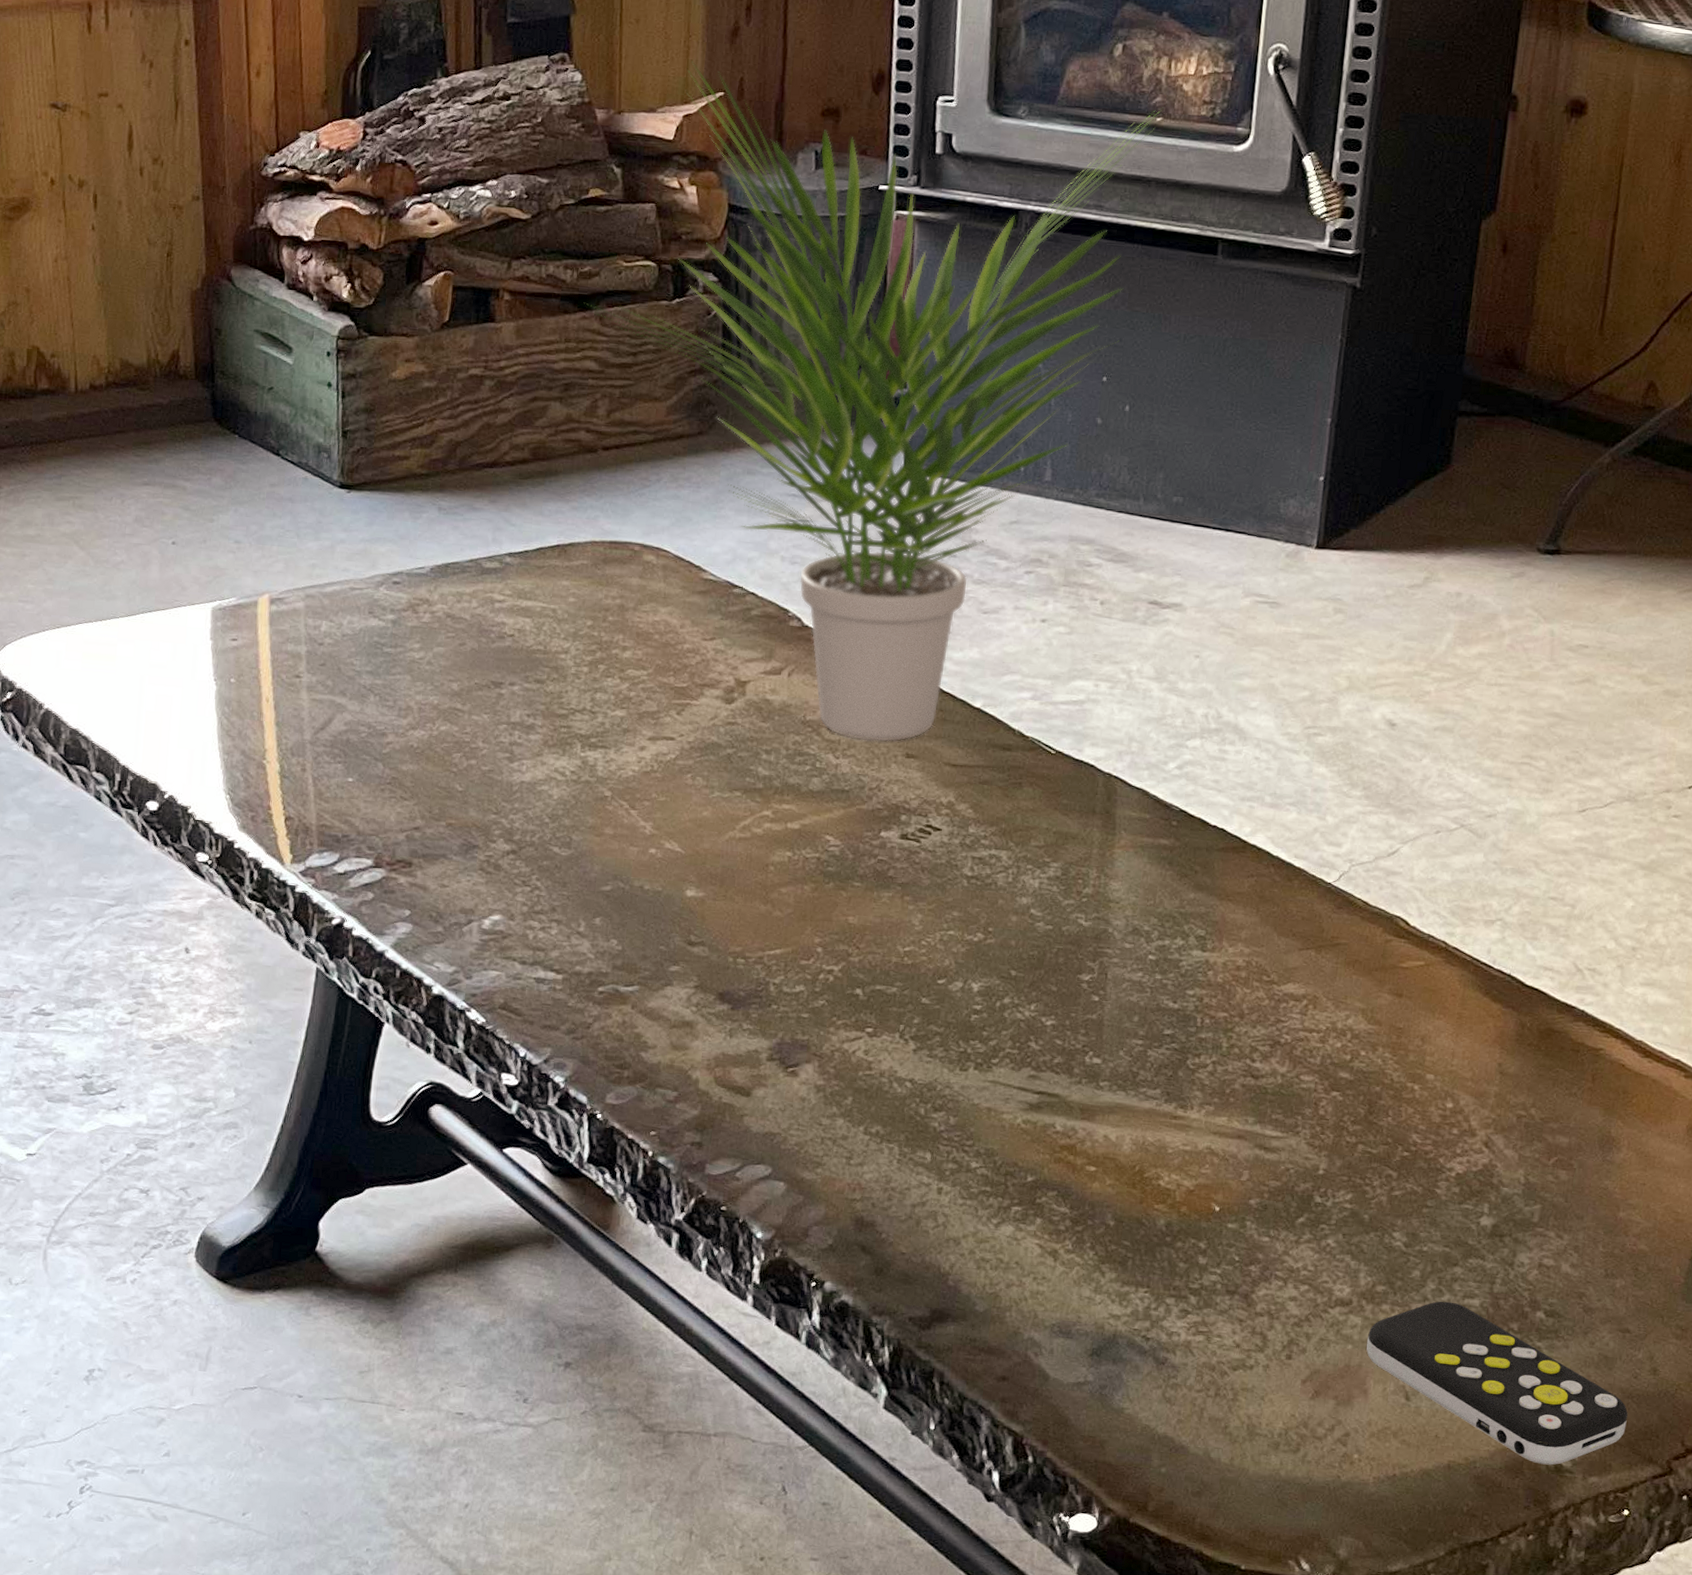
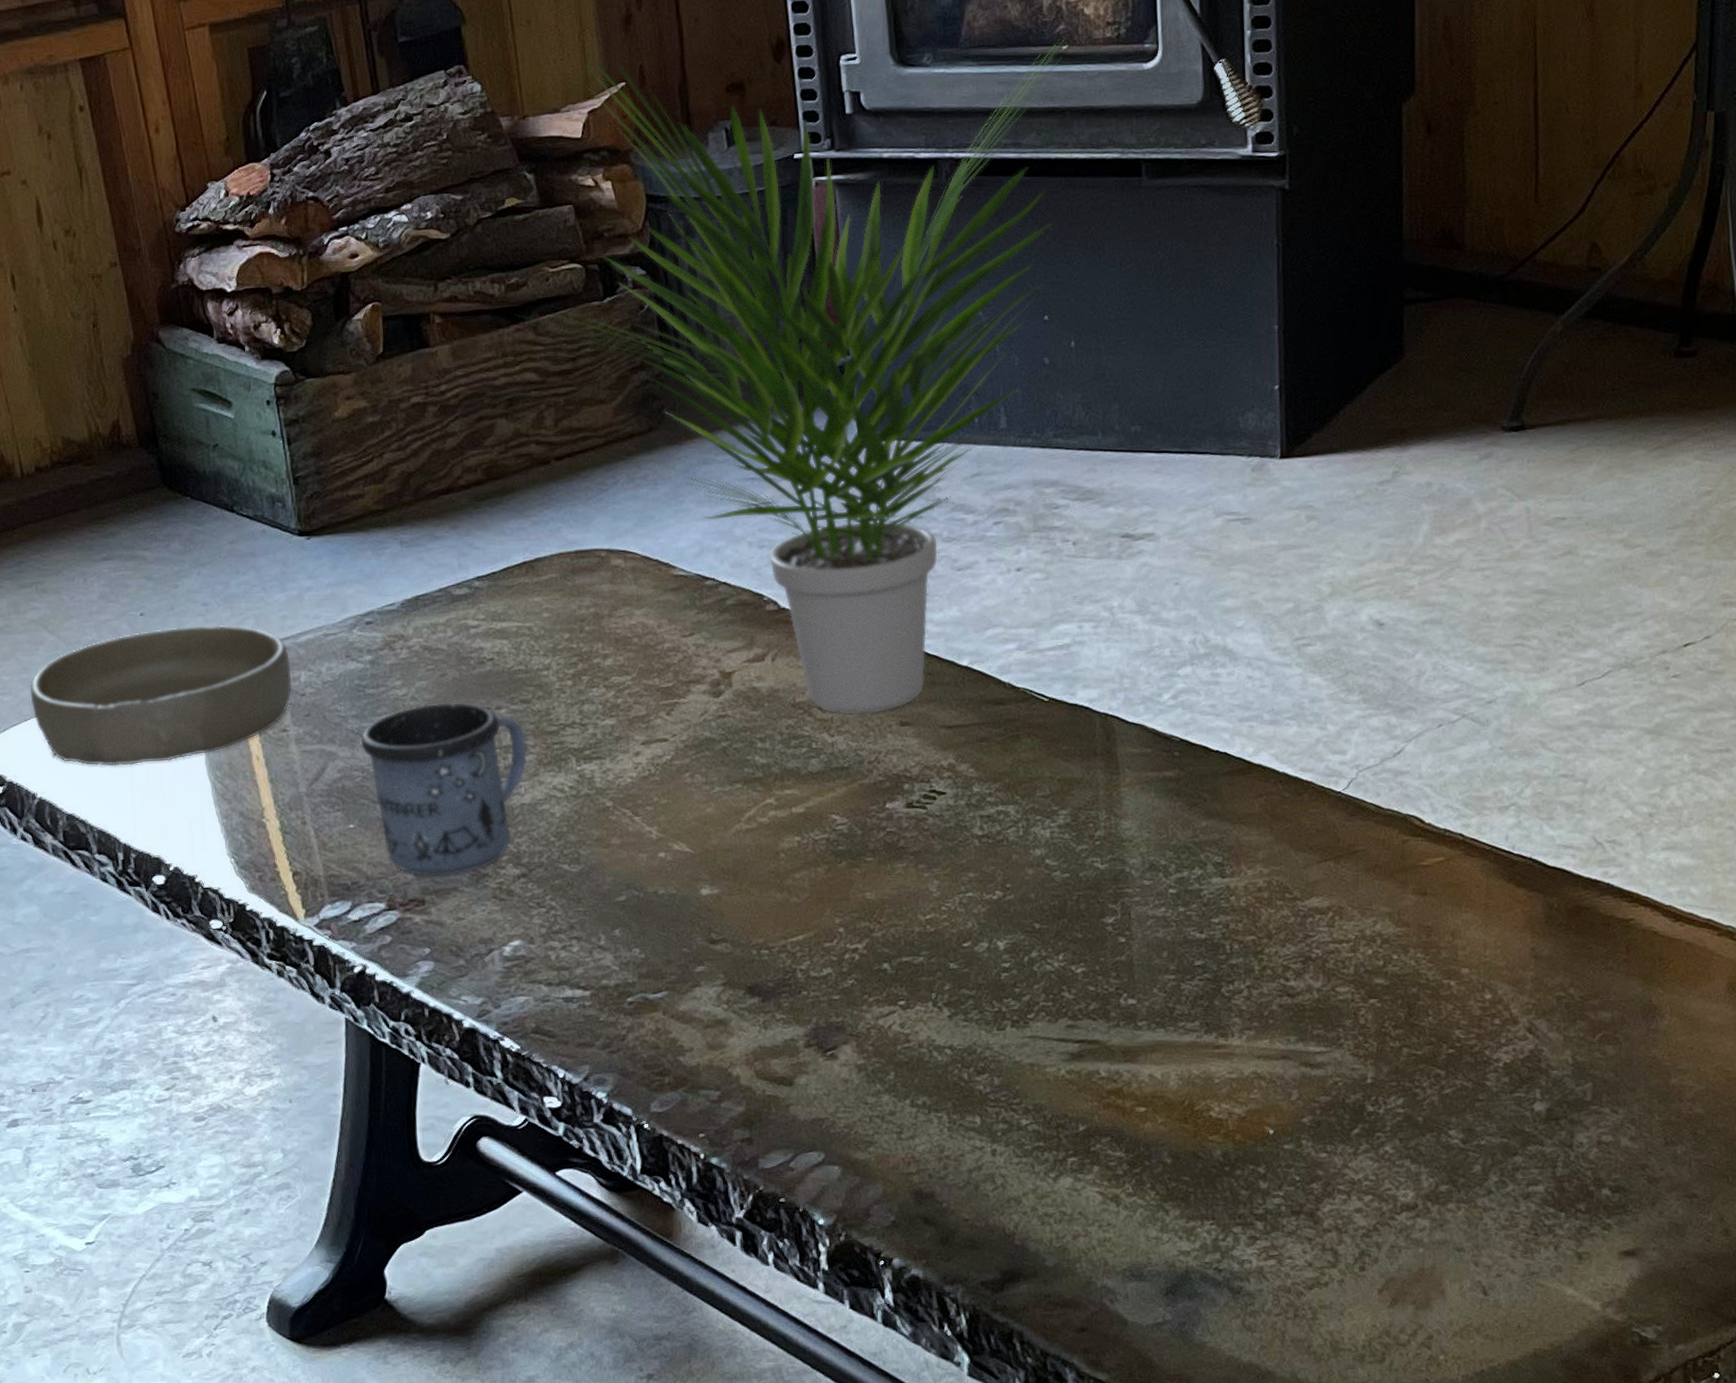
bowl: none [51,560,314,691] -> present [29,624,292,766]
mug: none [371,670,535,842] -> present [360,702,527,877]
remote control: present [1366,1301,1628,1465] -> none [1437,1191,1706,1340]

